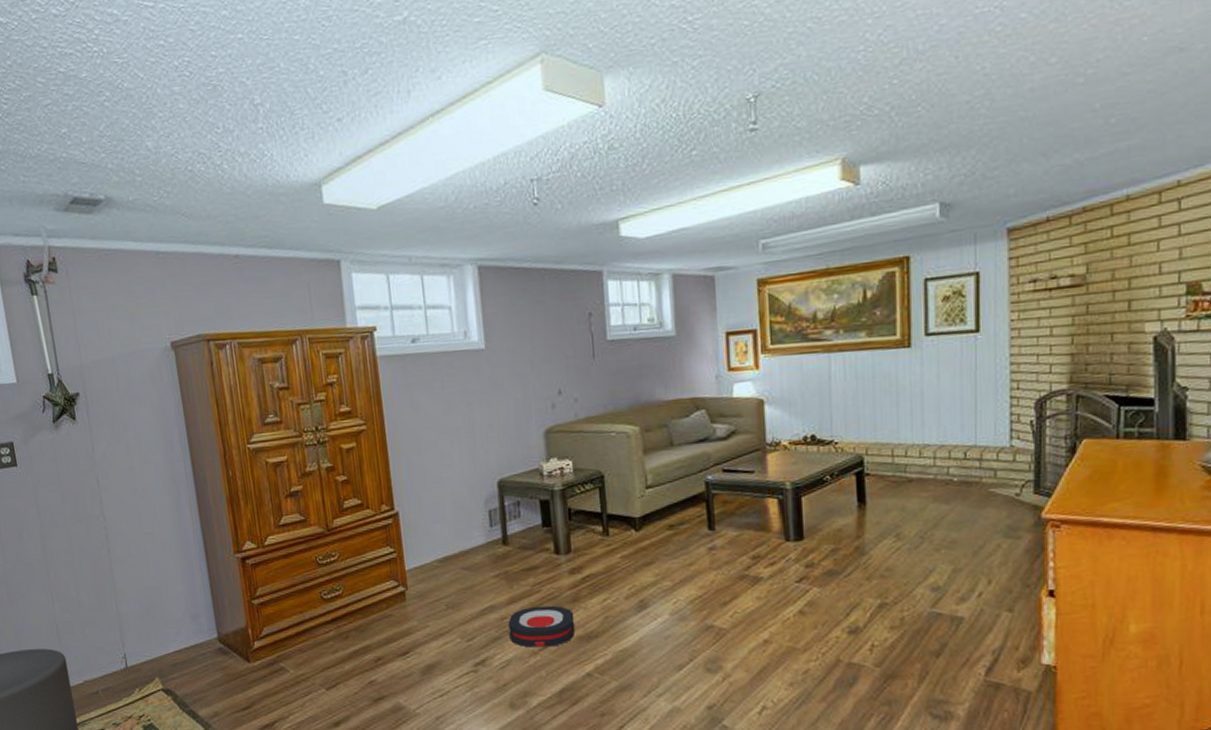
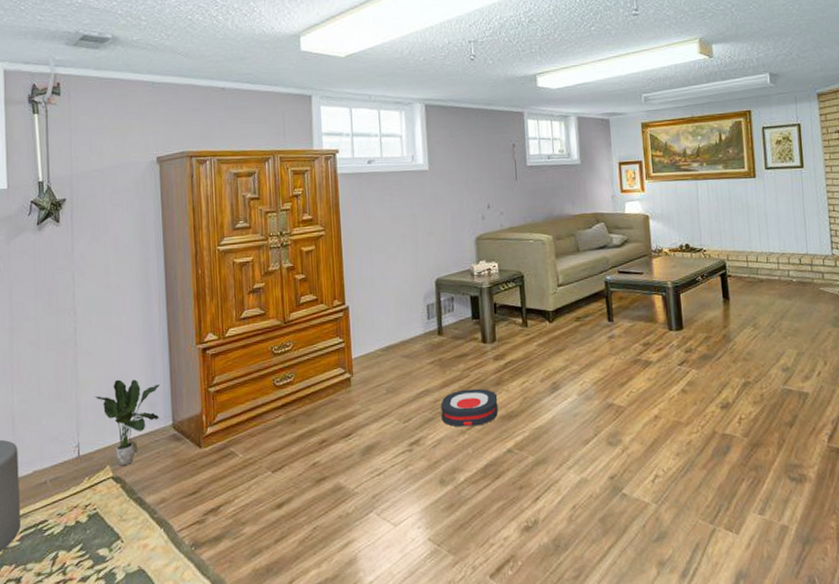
potted plant: none [135,589,204,679] -> present [94,379,160,466]

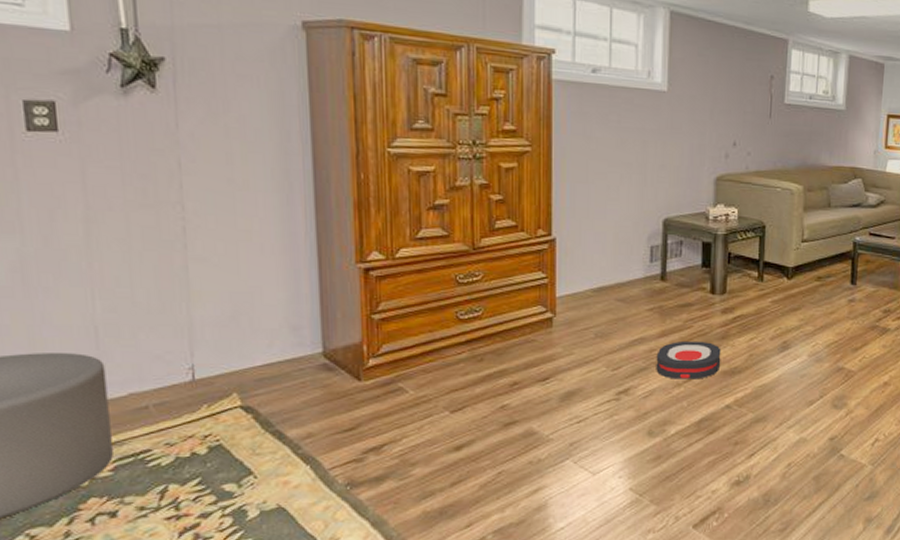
potted plant: present [94,379,160,466] -> none [214,295,306,395]

